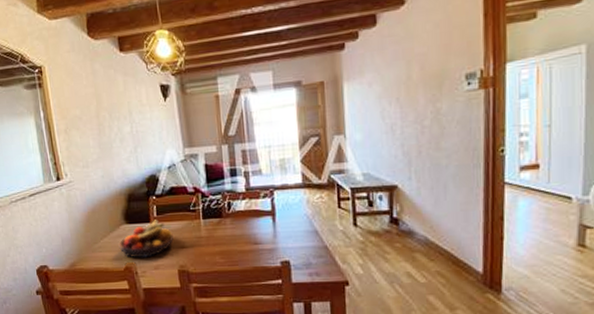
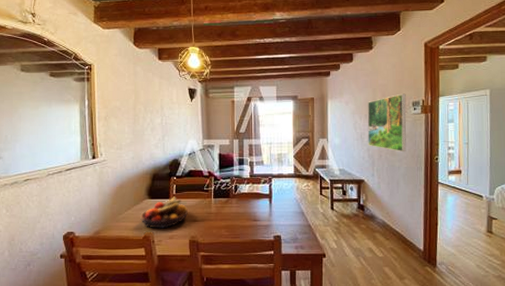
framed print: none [400,63,457,145] -> present [367,93,406,152]

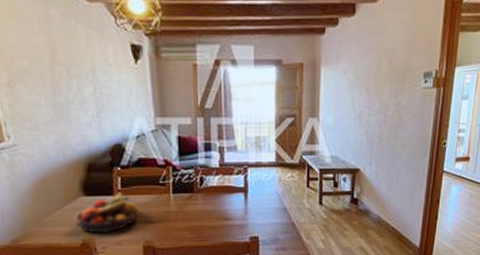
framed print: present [367,93,406,152] -> none [367,61,417,136]

